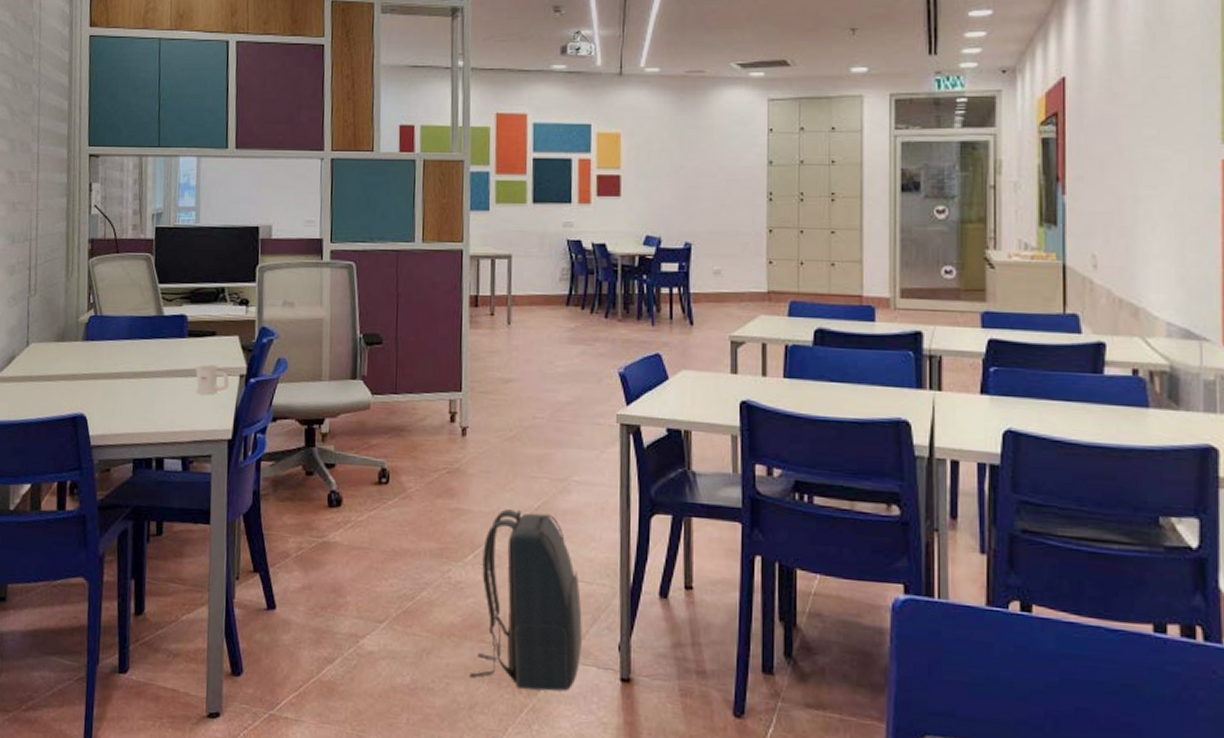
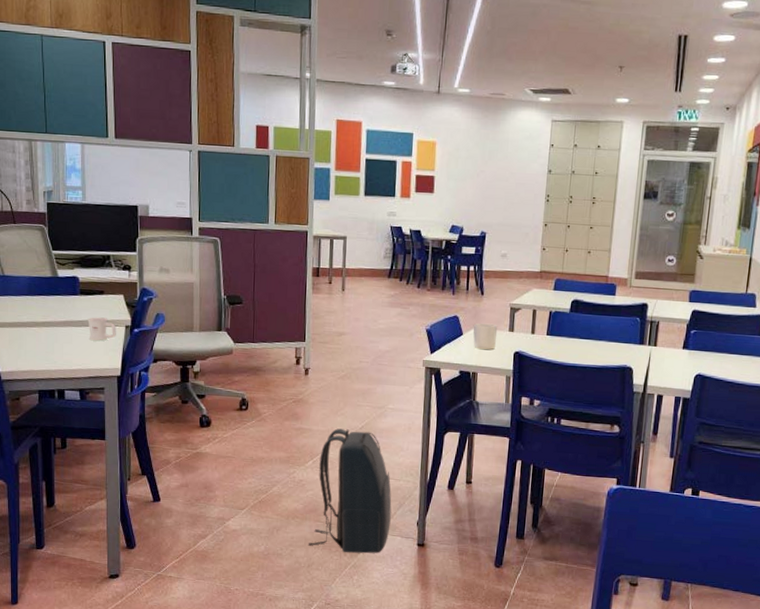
mug: none [681,362,716,400] -> present [473,323,498,350]

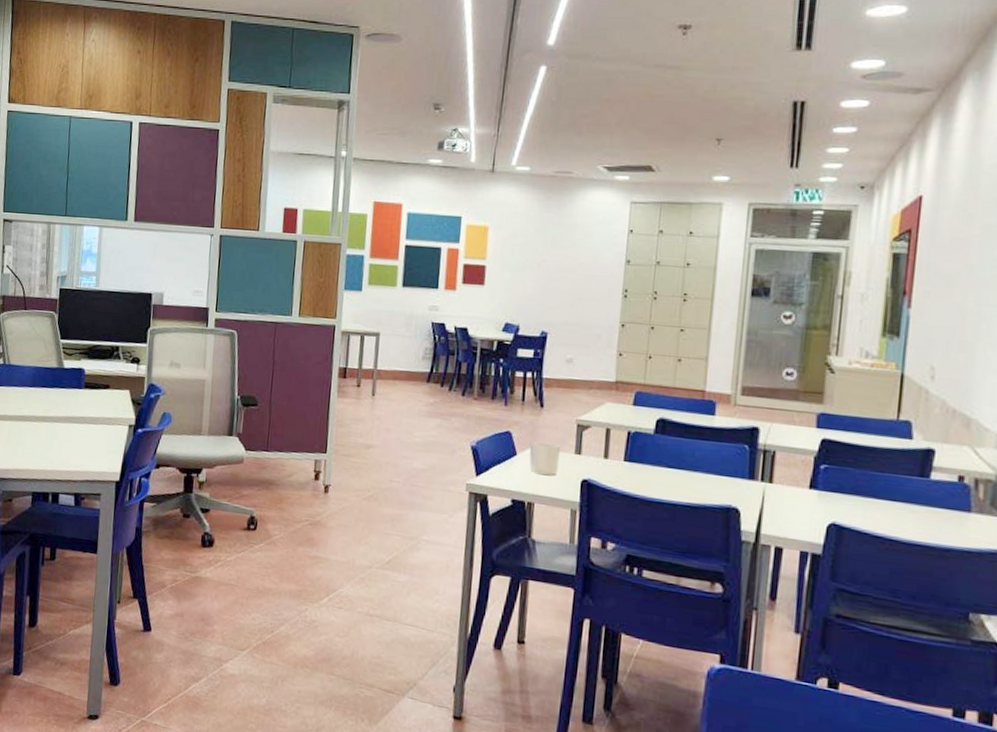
mug: present [87,317,116,342] -> none [89,413,119,441]
backpack: present [309,428,392,554] -> none [319,560,423,723]

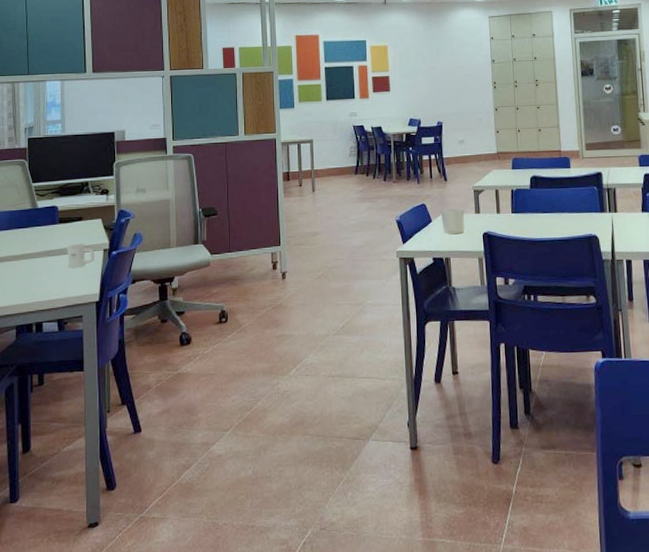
mug: none [89,413,119,441] -> present [66,243,95,269]

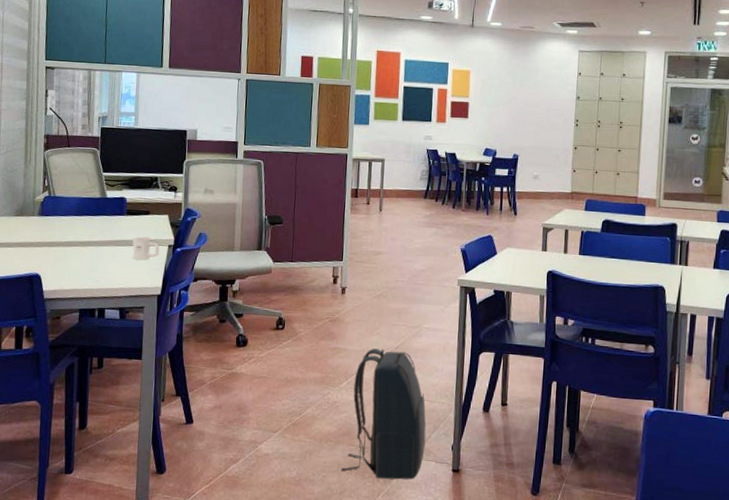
backpack: none [298,331,381,466] -> present [341,348,426,480]
mug: present [440,207,465,235] -> none [507,242,531,270]

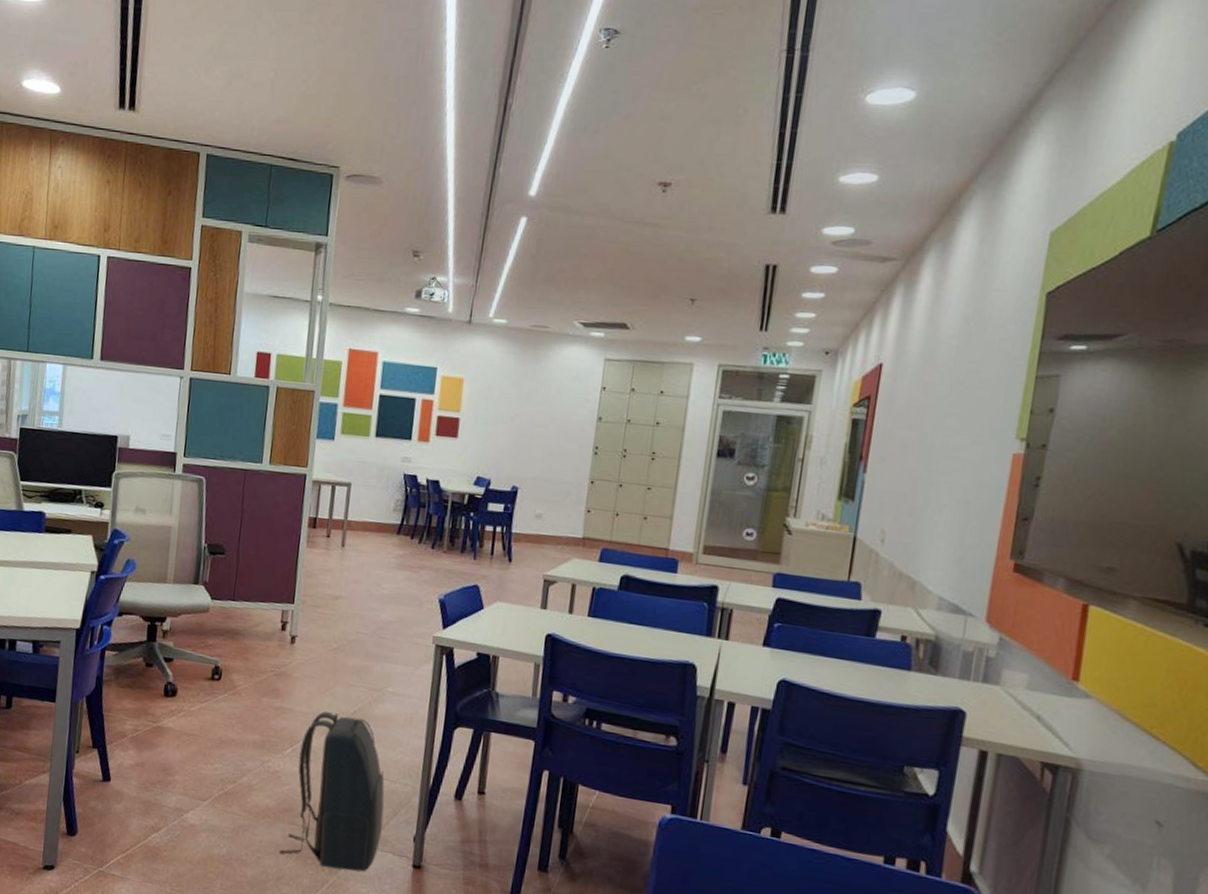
mug: present [132,236,159,261] -> none [49,558,81,587]

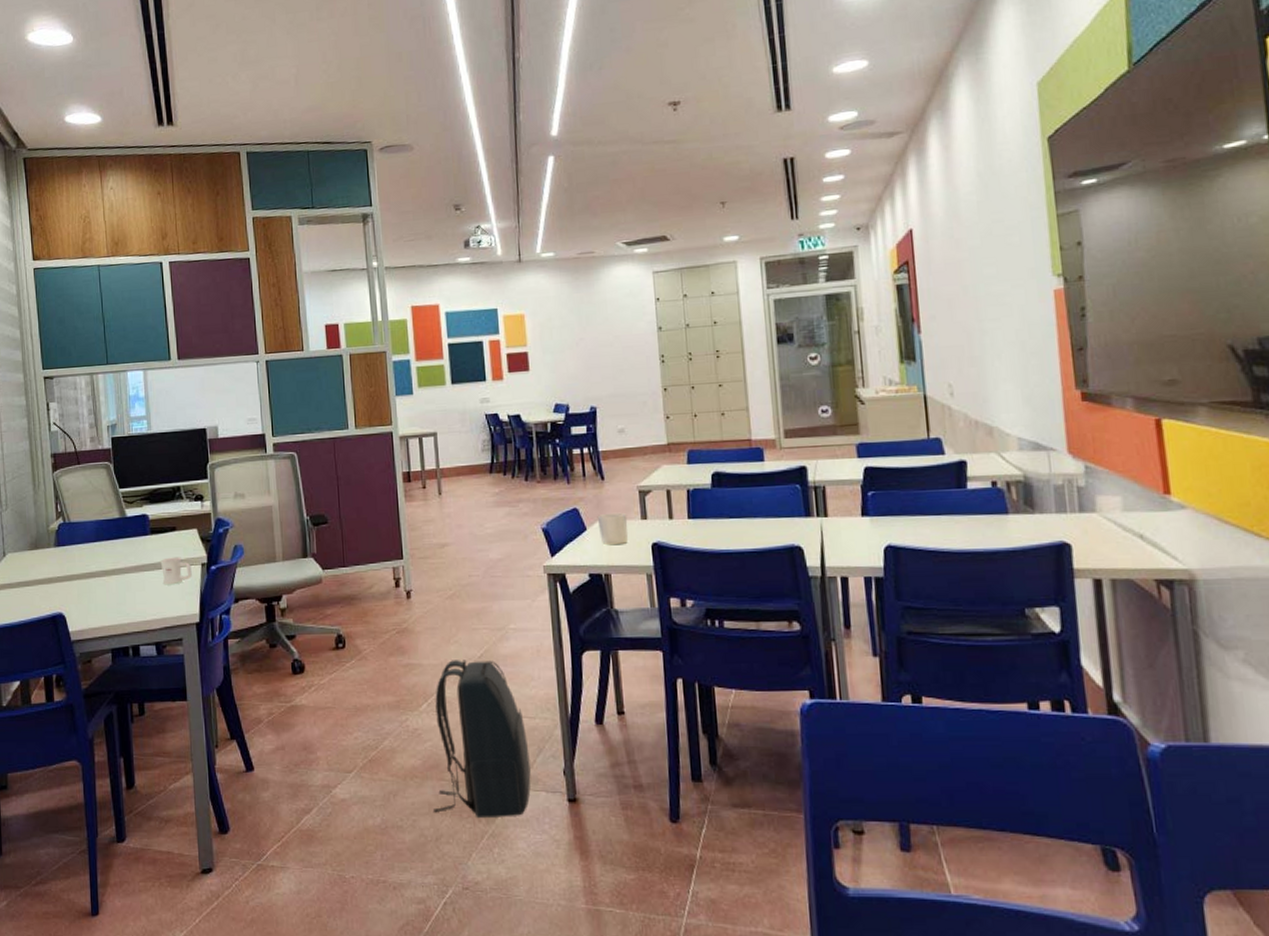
mug: none [49,558,81,587] -> present [160,557,192,585]
mug: none [495,596,527,630] -> present [597,512,629,546]

